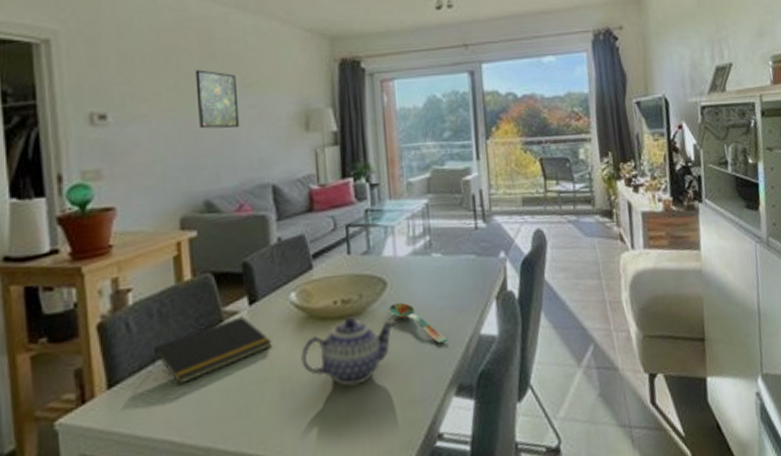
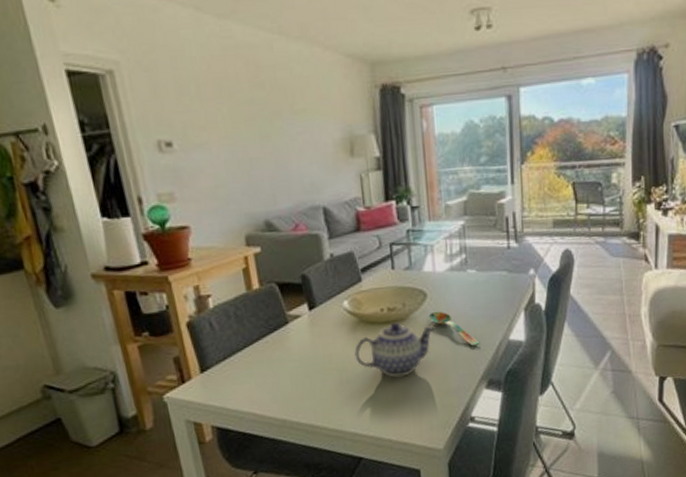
notepad: present [152,316,272,385] -> none [233,319,330,372]
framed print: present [195,69,240,129] -> none [246,97,291,155]

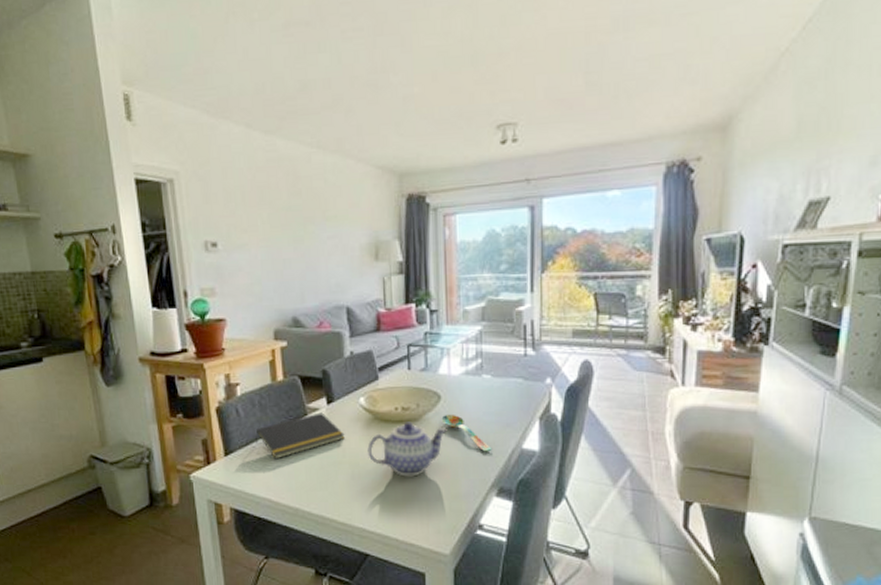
notepad: none [233,319,330,372] -> present [255,412,345,460]

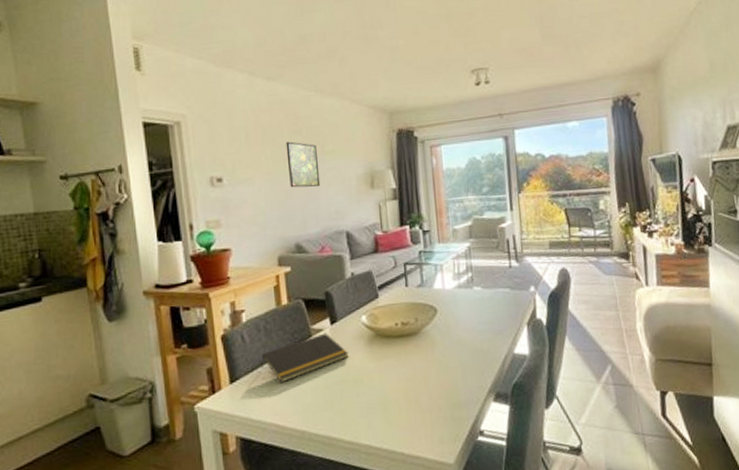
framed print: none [284,204,321,257] -> present [286,141,321,188]
teapot: present [367,421,447,477] -> none [371,335,445,390]
spoon: present [441,414,492,452] -> none [438,325,487,360]

